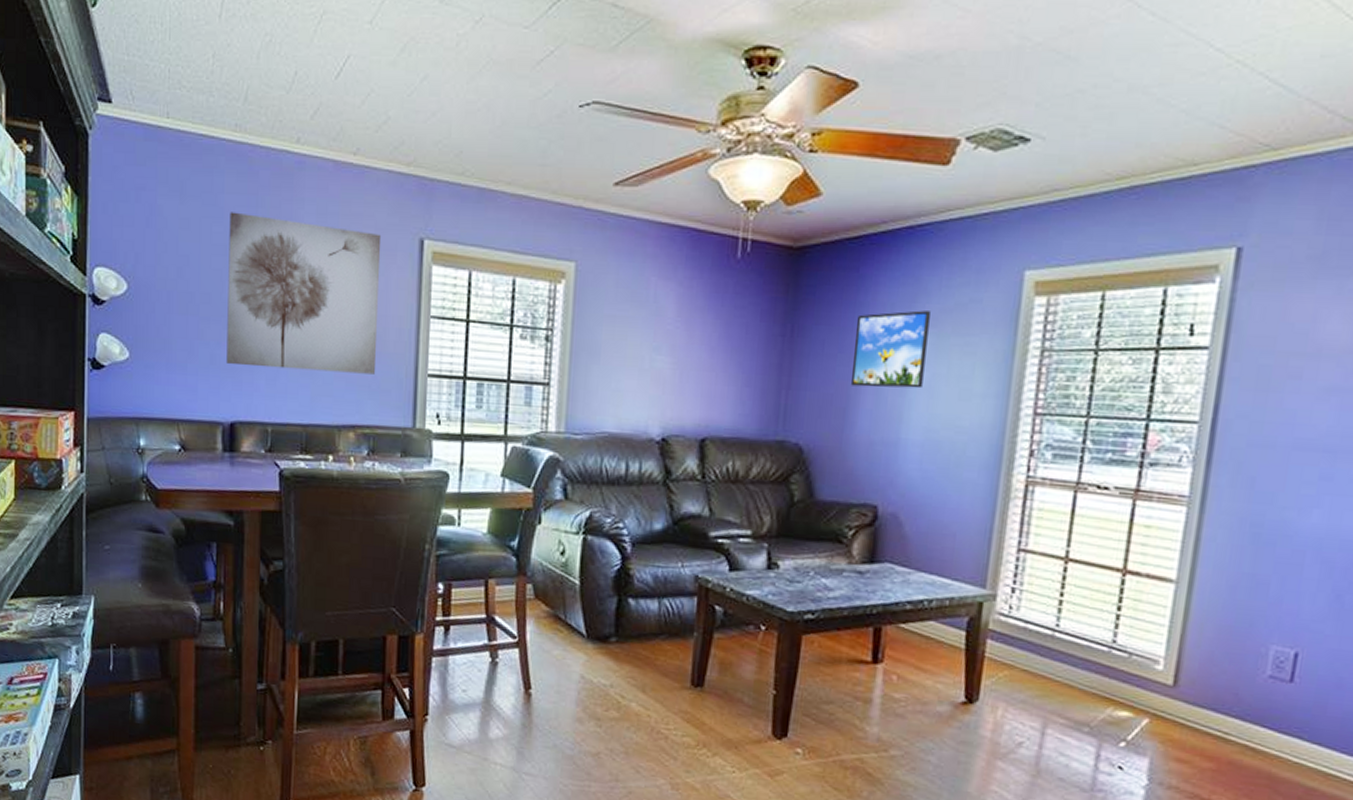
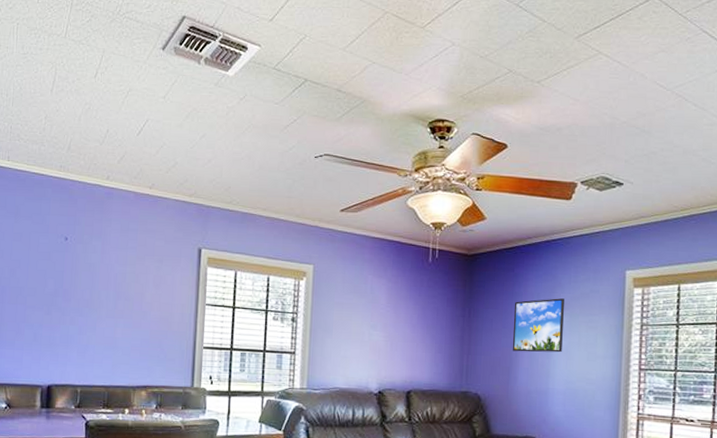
wall art: present [226,212,382,375] -> none [46,228,170,347]

